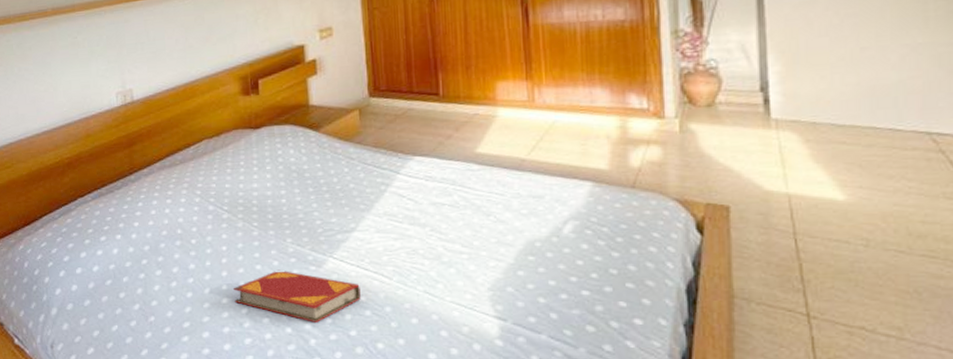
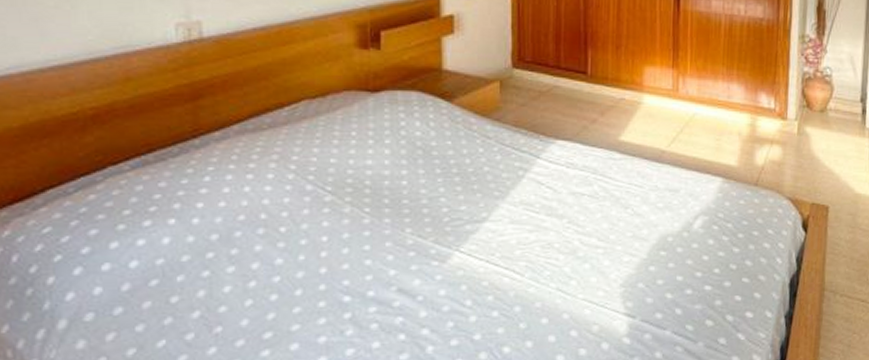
hardback book: present [234,269,361,323] -> none [334,265,488,327]

